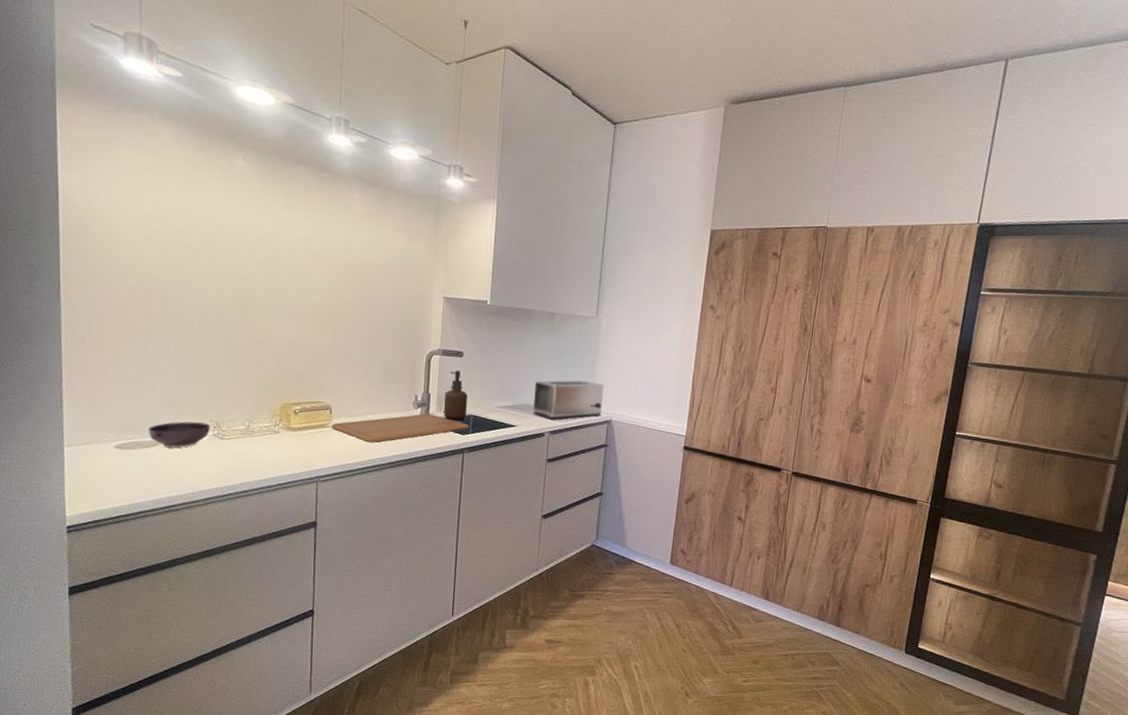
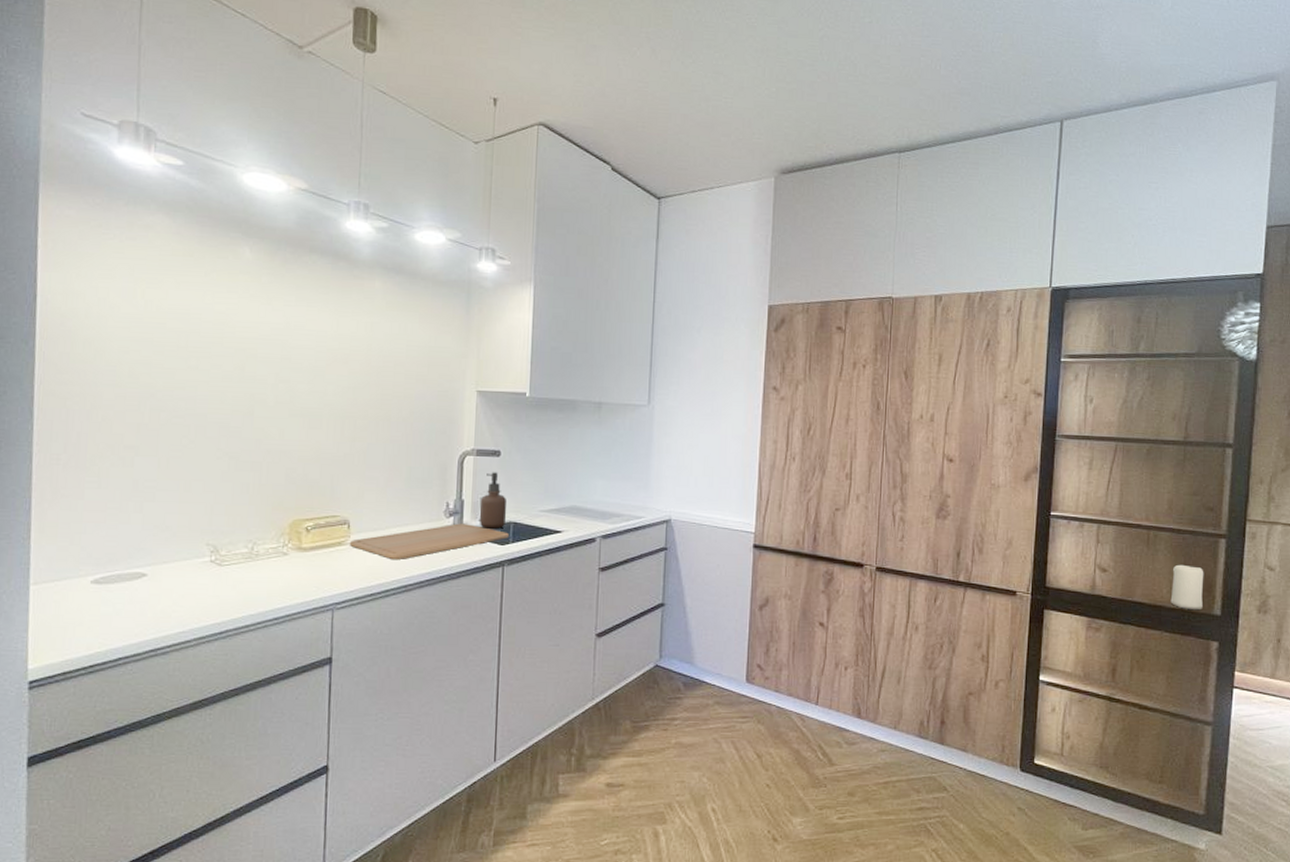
bowl: present [148,421,211,448] -> none [132,547,208,578]
toaster: present [533,380,604,420] -> none [582,476,661,523]
candle: none [1057,485,1092,526] -> present [1170,564,1204,611]

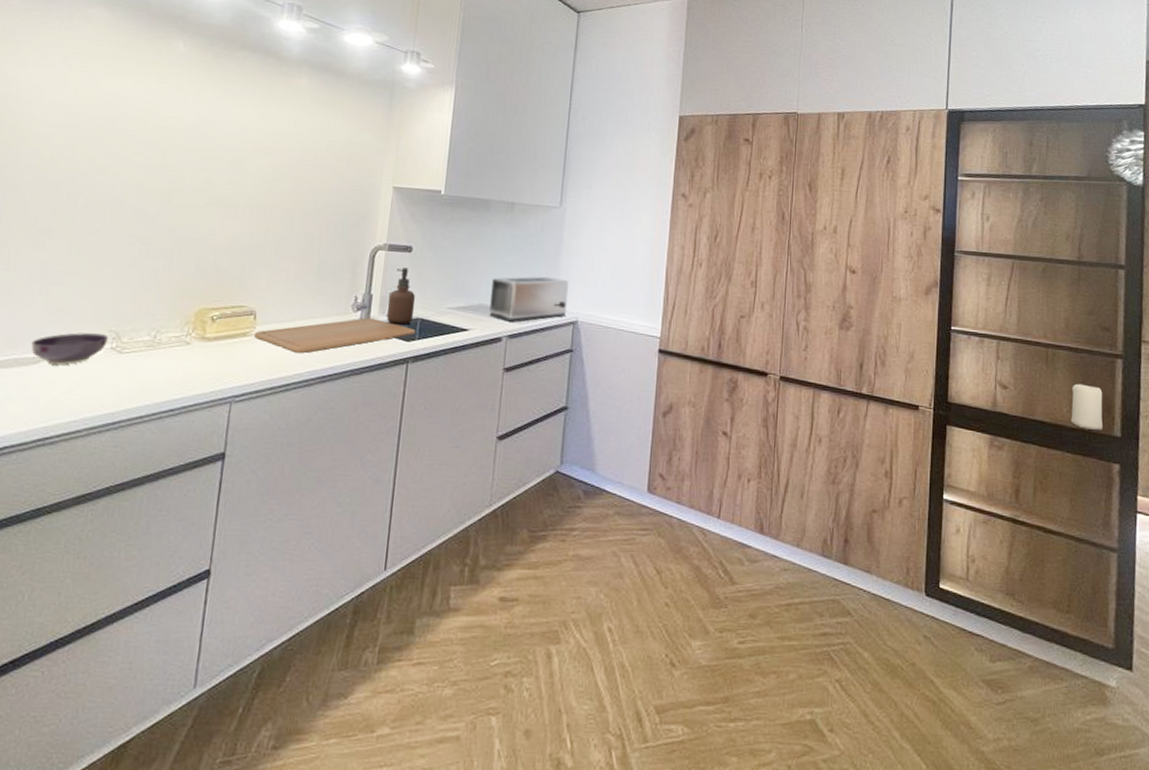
bowl: none [132,547,208,578] -> present [30,332,110,365]
toaster: none [582,476,661,523] -> present [489,276,569,322]

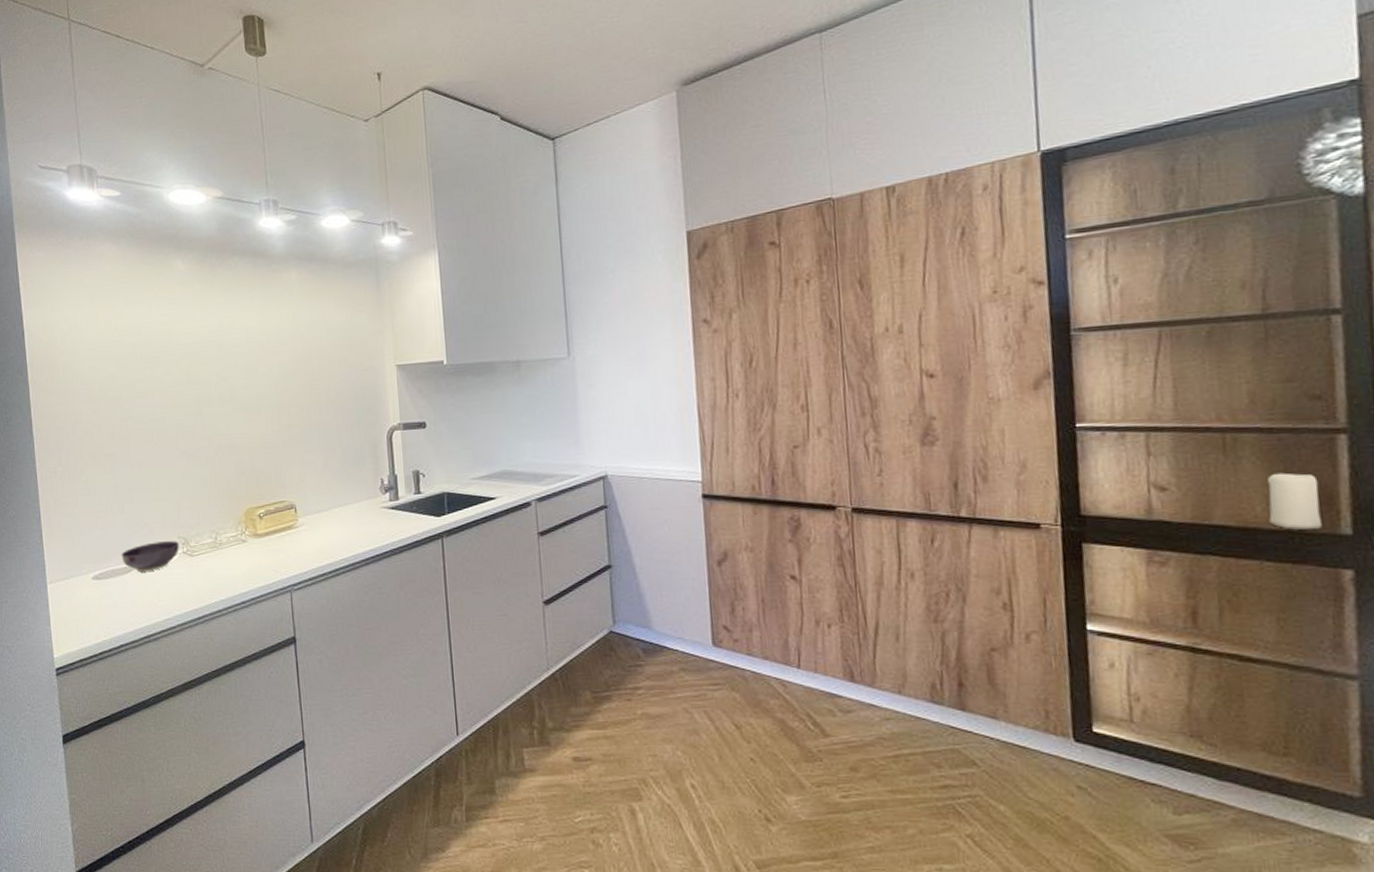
chopping board: present [254,318,417,353] -> none [299,498,445,539]
soap dispenser: present [387,267,415,325] -> none [412,444,440,501]
toaster: present [489,276,569,322] -> none [511,432,594,485]

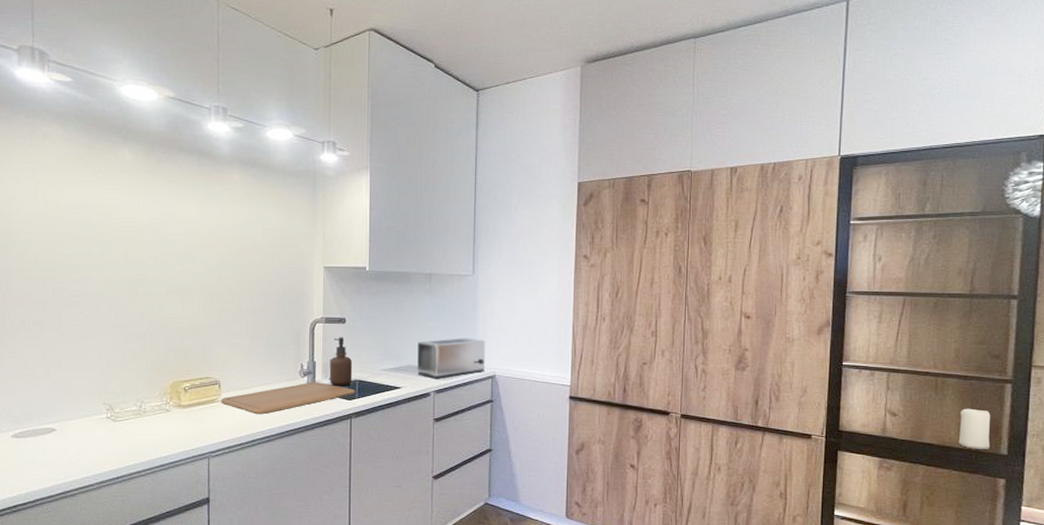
bowl: present [121,541,180,571] -> none [44,406,104,432]
chopping board: none [299,498,445,539] -> present [221,382,356,414]
soap dispenser: none [412,444,440,501] -> present [329,337,353,386]
toaster: none [511,432,594,485] -> present [417,337,486,379]

